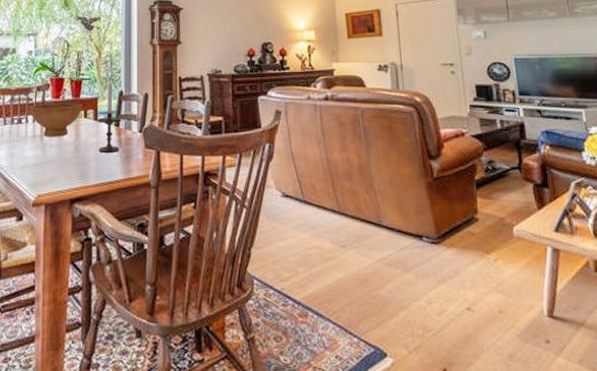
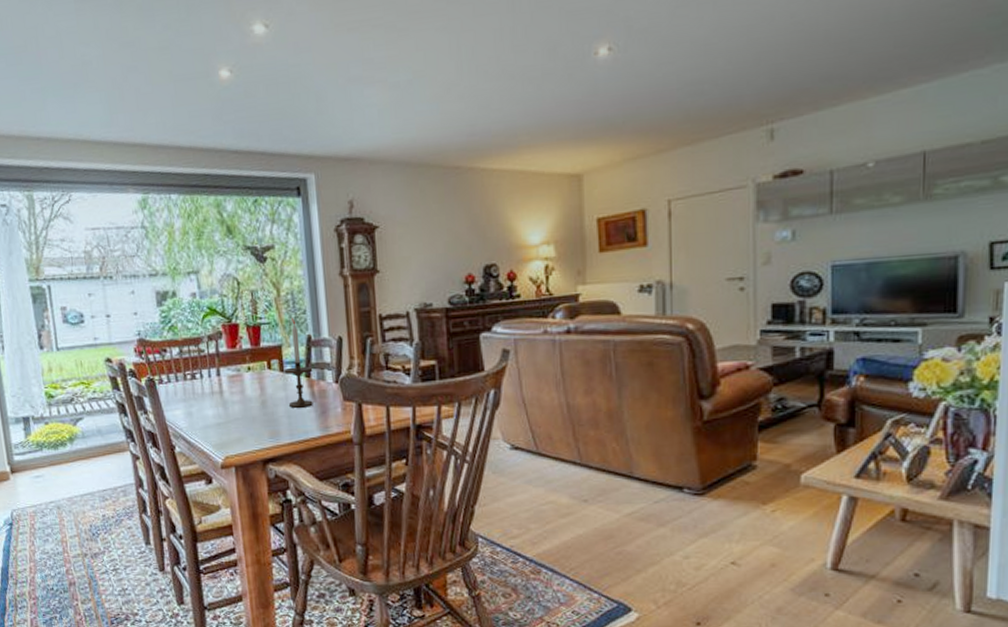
bowl: present [30,103,84,137] -> none [203,352,266,393]

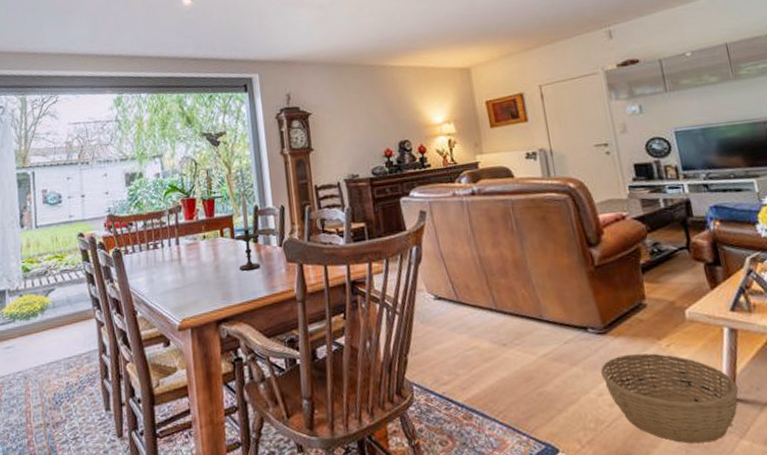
basket: none [690,517,845,611] -> present [600,353,739,444]

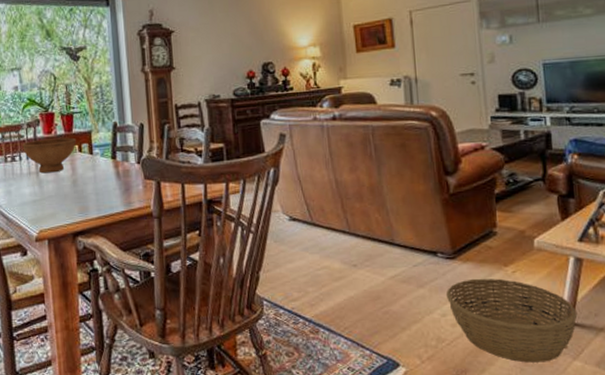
bowl: none [164,222,219,260] -> present [22,137,77,174]
candlestick: present [234,190,261,271] -> none [93,107,118,186]

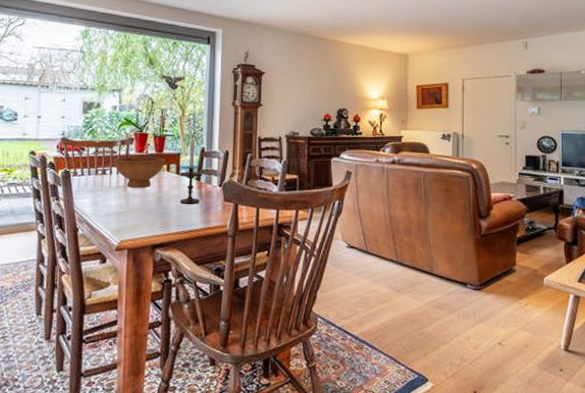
candlestick: none [93,107,118,186] -> present [179,132,203,204]
basket: present [445,278,578,363] -> none [471,308,573,382]

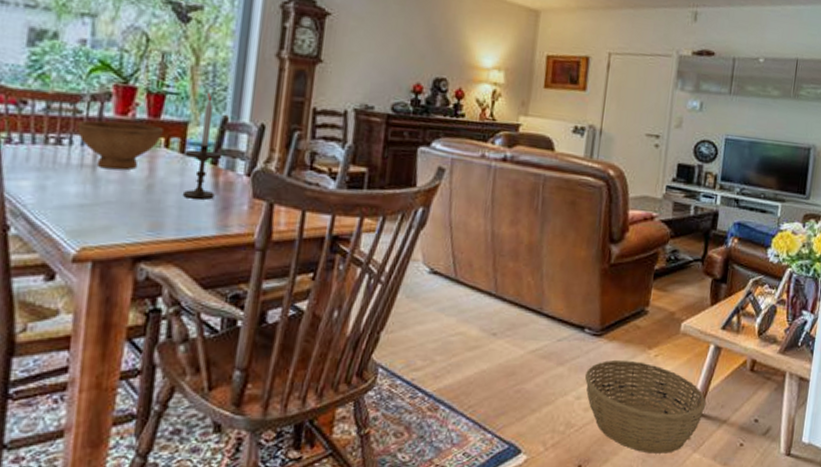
basket: none [471,308,573,382] -> present [584,359,707,454]

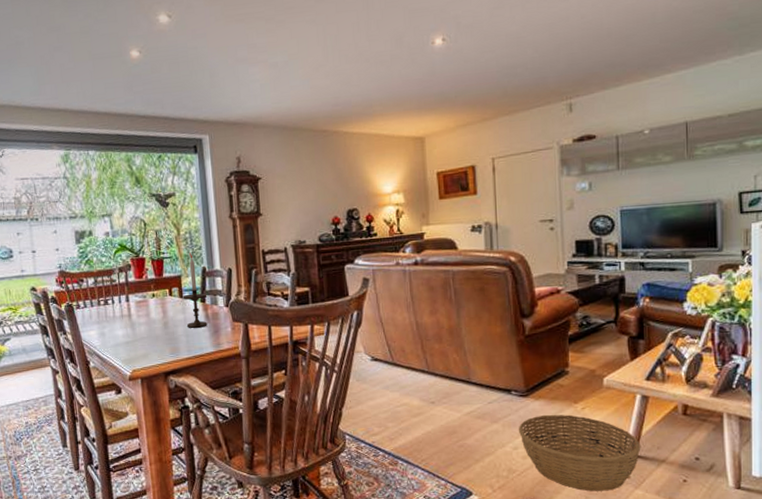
bowl: present [77,120,165,170] -> none [114,281,167,316]

